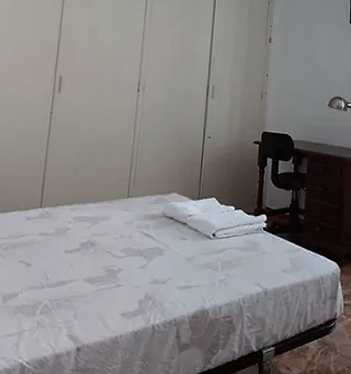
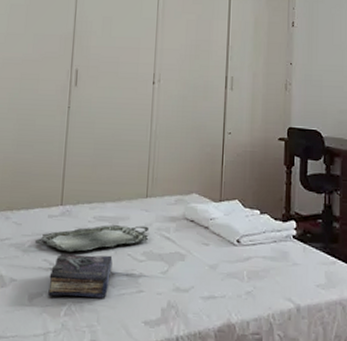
serving tray: none [11,224,130,253] -> present [34,224,150,253]
book: none [23,253,92,297] -> present [48,253,113,298]

